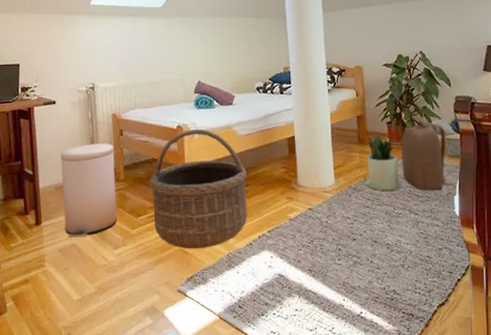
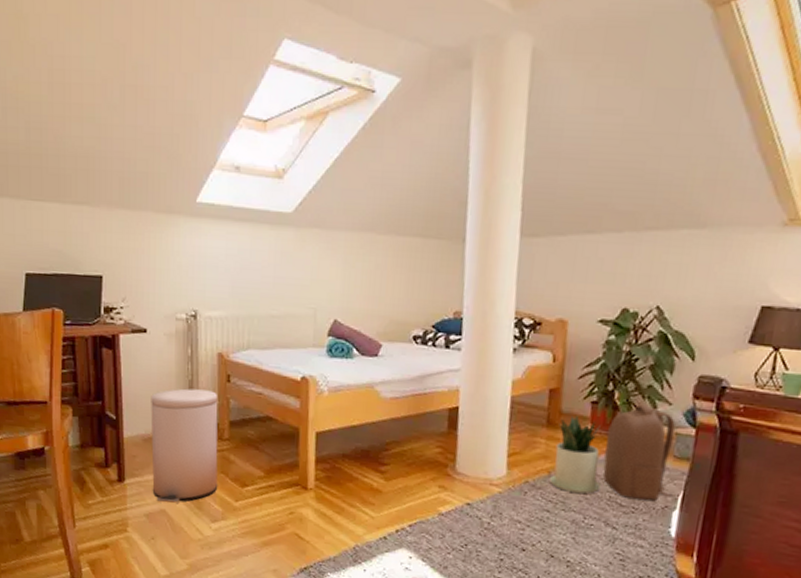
basket: present [149,128,248,249] -> none [260,383,389,536]

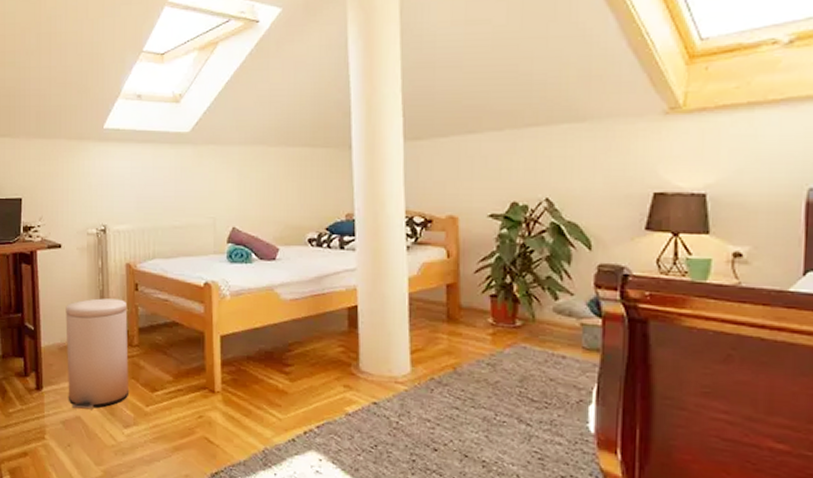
planter: present [550,416,601,494] -> none [456,310,509,389]
backpack: present [603,404,678,501] -> none [509,295,592,395]

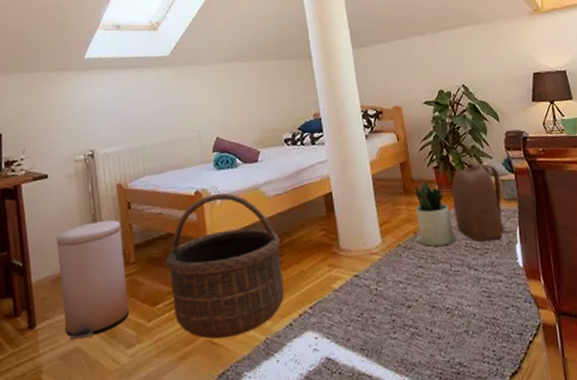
basket: none [168,287,292,439] -> present [165,193,285,339]
planter: none [456,310,509,389] -> present [413,181,457,247]
backpack: none [509,295,592,395] -> present [450,161,516,242]

